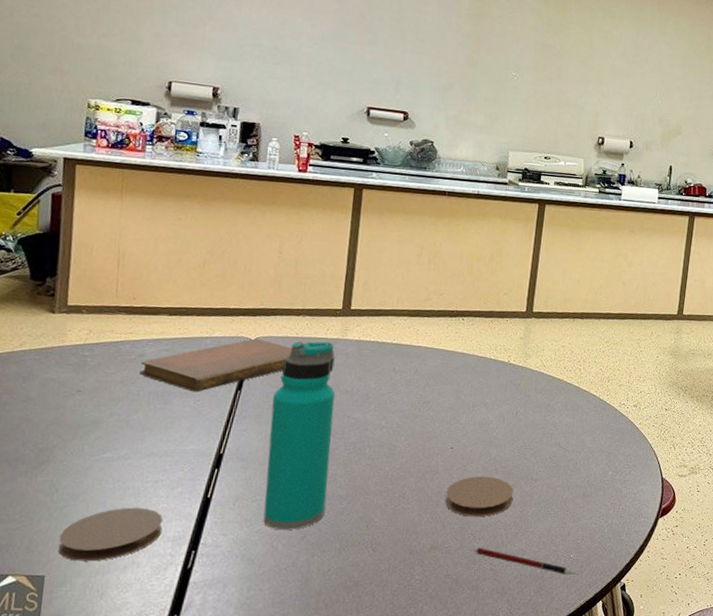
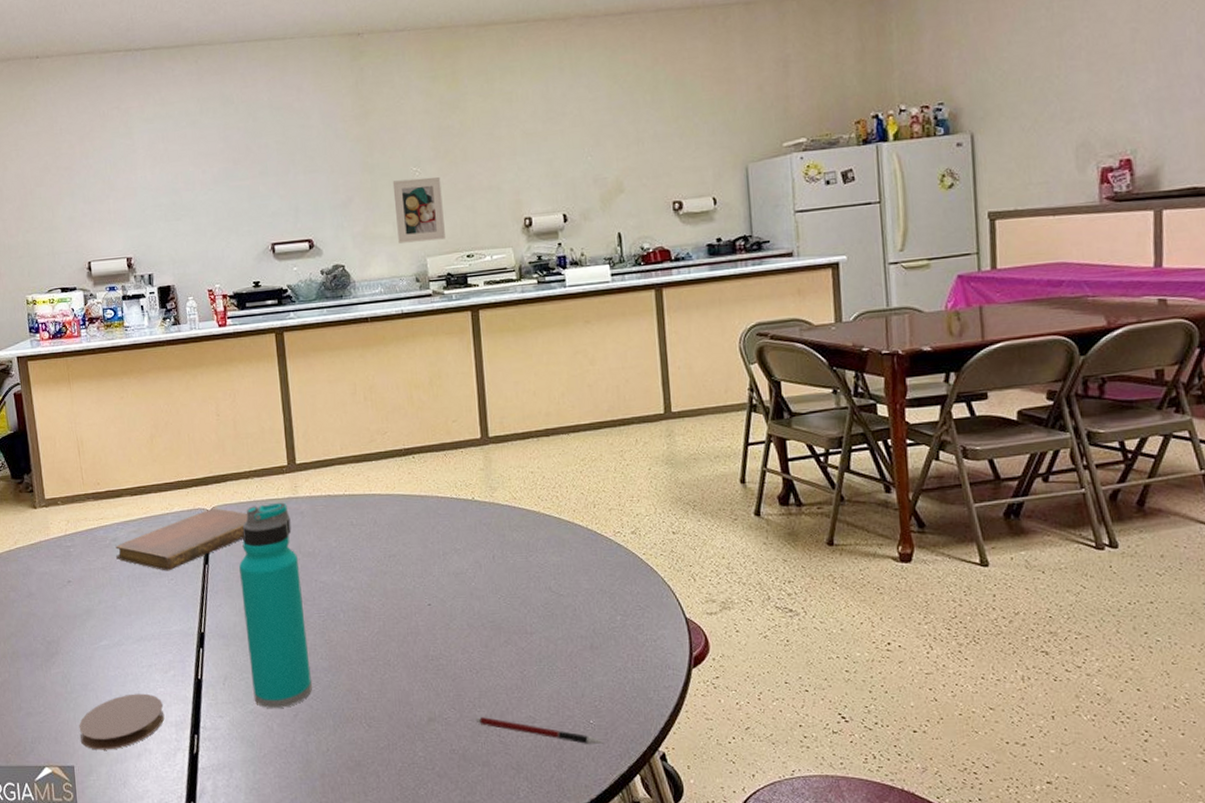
coaster: present [445,476,514,517] -> none [432,633,509,682]
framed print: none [487,79,535,139] -> present [392,176,445,244]

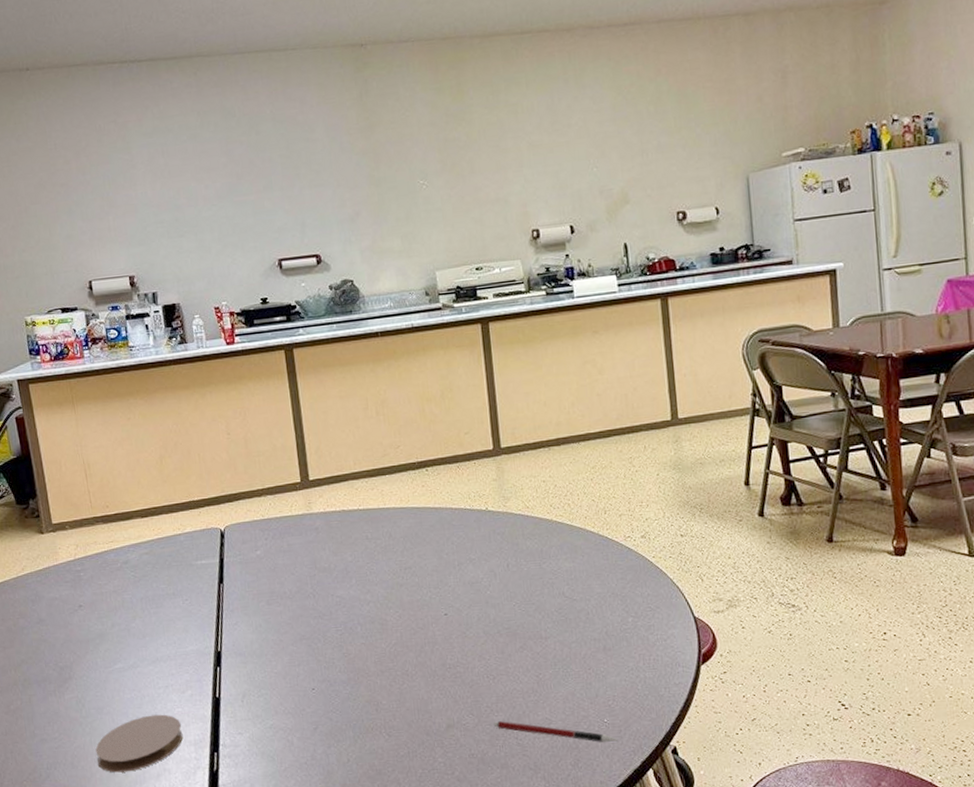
notebook: present [115,508,248,571] -> none [127,527,262,592]
water bottle: present [239,502,312,708] -> none [254,518,331,723]
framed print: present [392,176,445,244] -> none [399,189,454,257]

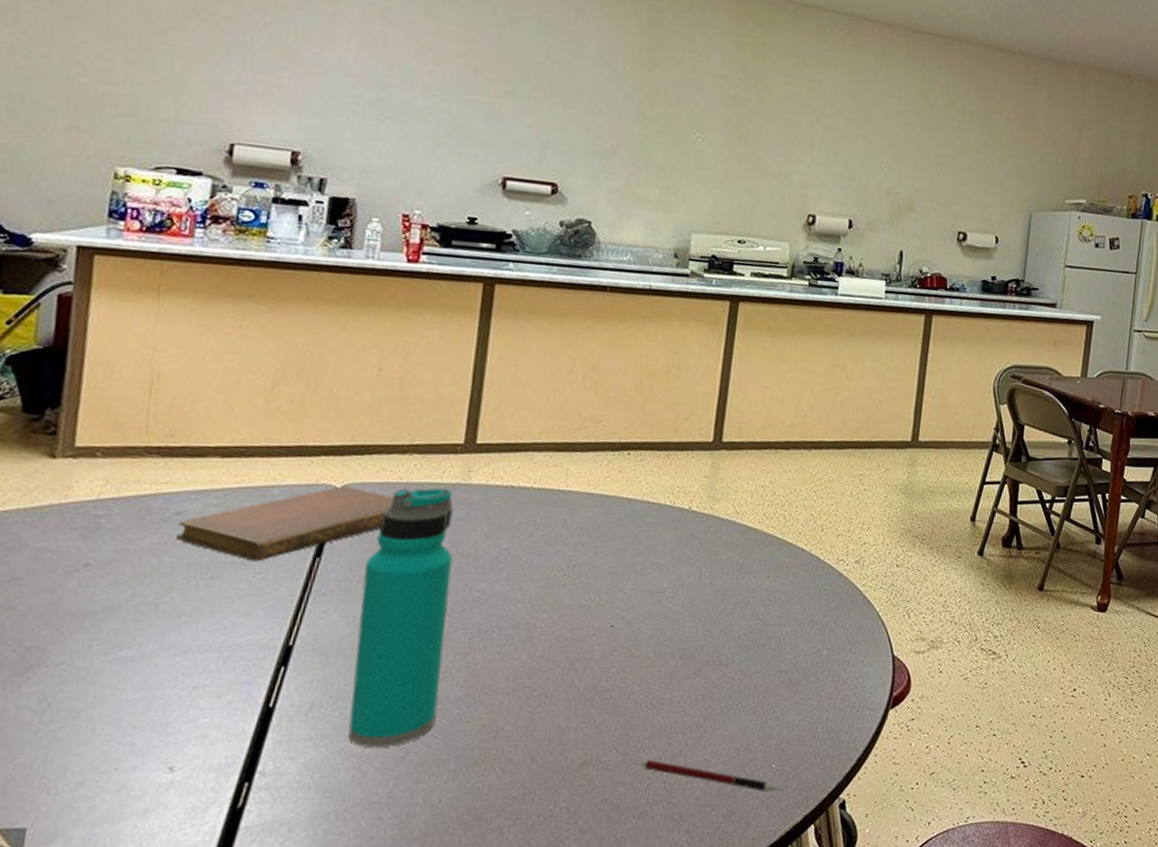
coaster: present [95,714,183,773] -> none [48,725,205,805]
notebook: none [127,527,262,592] -> present [176,485,395,562]
water bottle: none [254,518,331,723] -> present [348,487,454,747]

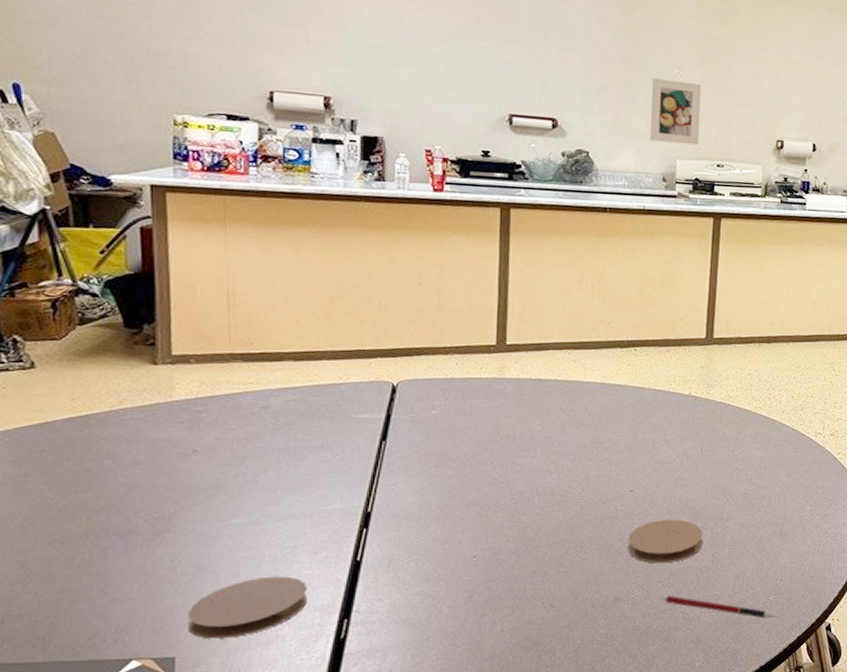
coaster: none [48,725,205,805] -> present [187,576,308,639]
notebook: present [176,485,395,562] -> none [266,382,443,446]
water bottle: present [348,487,454,747] -> none [423,381,495,590]
coaster: none [603,662,696,719] -> present [627,519,703,564]
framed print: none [662,141,726,218] -> present [650,78,702,145]

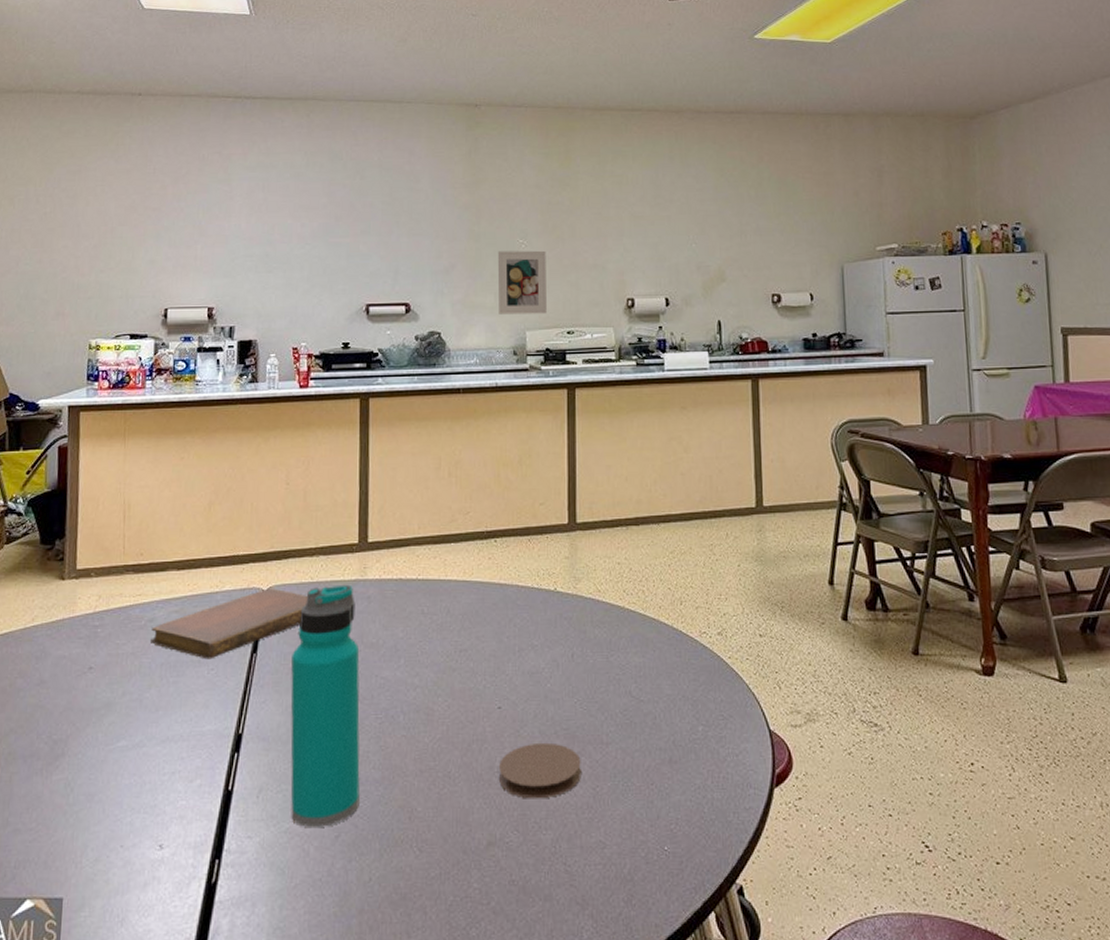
coaster: present [187,576,308,639] -> none [75,807,183,878]
notebook: none [266,382,443,446] -> present [151,588,309,660]
water bottle: none [423,381,495,590] -> present [290,584,360,827]
pen: present [662,596,779,618] -> none [540,841,678,875]

